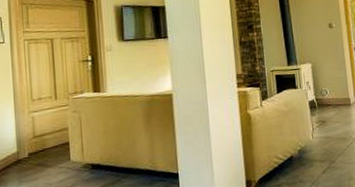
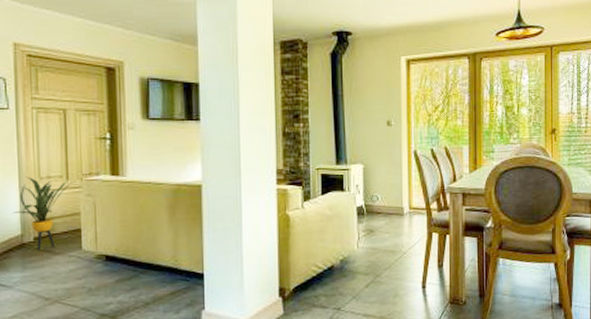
house plant: none [10,100,63,166] -> present [13,176,75,251]

